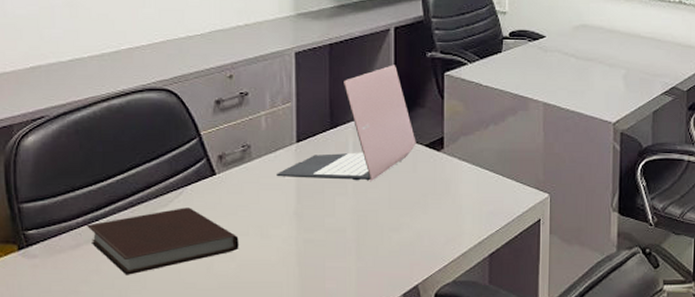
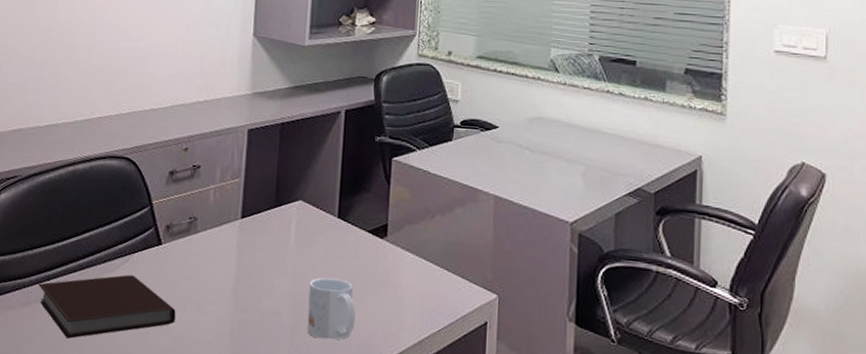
laptop: present [275,65,416,182] -> none [218,147,360,265]
mug: none [371,193,418,250] -> present [307,277,356,340]

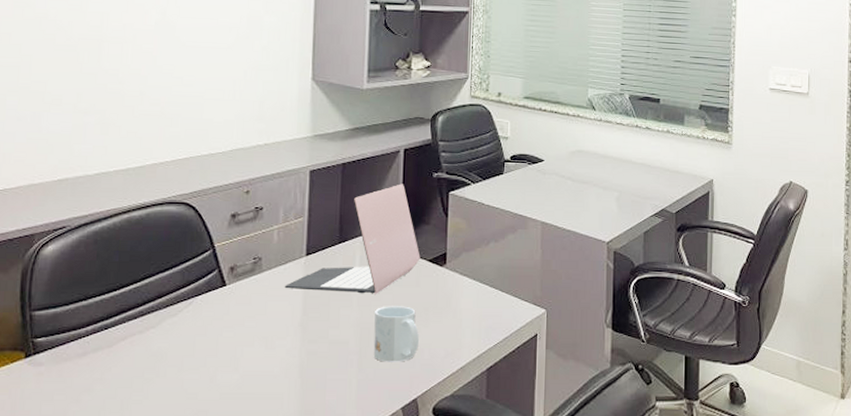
notebook: present [38,275,176,339] -> none [96,317,244,385]
laptop: none [218,147,360,265] -> present [284,184,421,295]

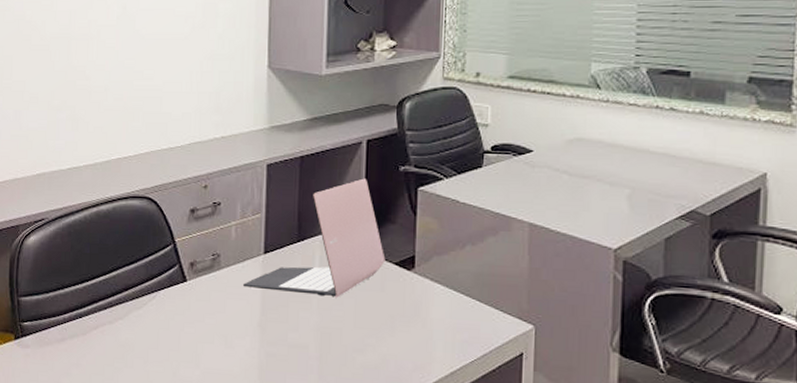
mug: present [373,306,419,362] -> none [334,311,384,372]

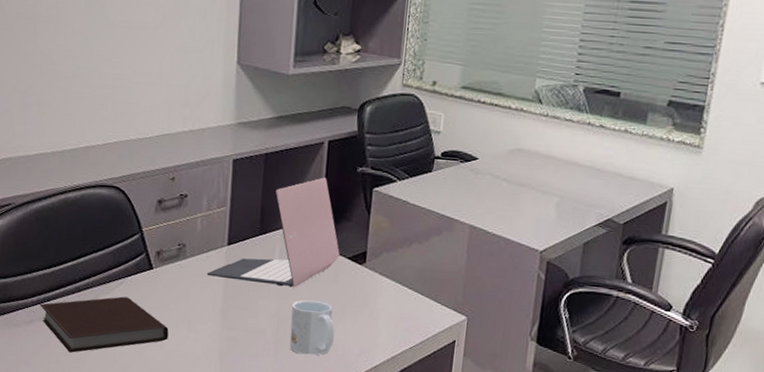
notebook: none [72,311,204,372] -> present [40,296,169,353]
mug: none [334,311,384,372] -> present [289,300,335,356]

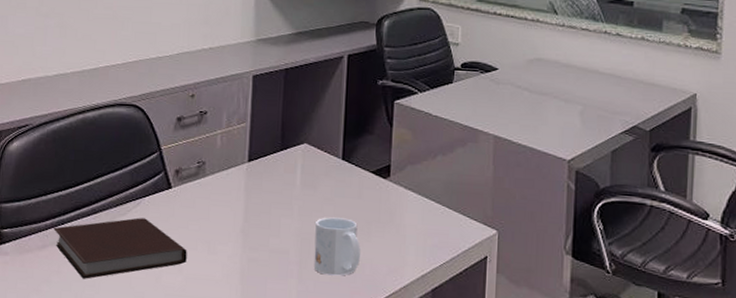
laptop: present [206,177,340,289] -> none [226,91,363,206]

